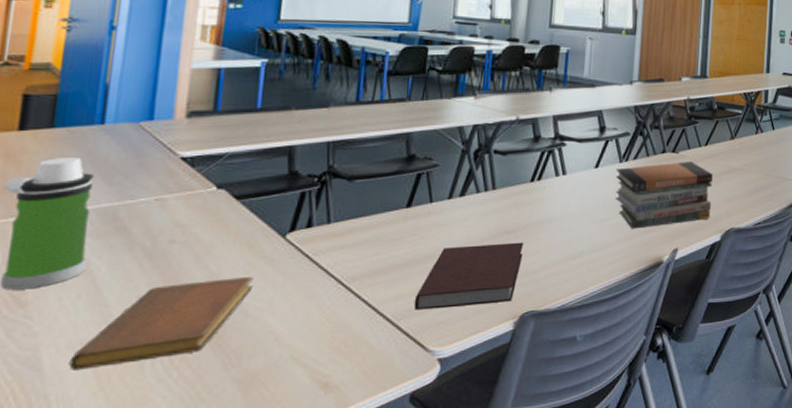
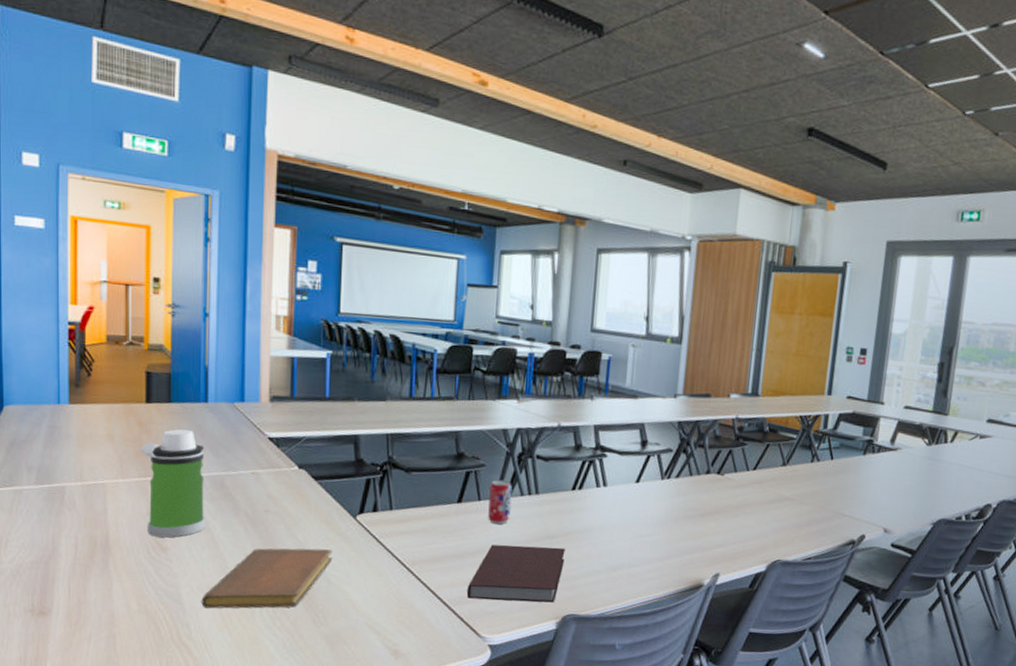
beverage can: none [440,178,468,226] -> present [488,479,512,525]
book stack: present [615,162,713,229] -> none [655,484,760,549]

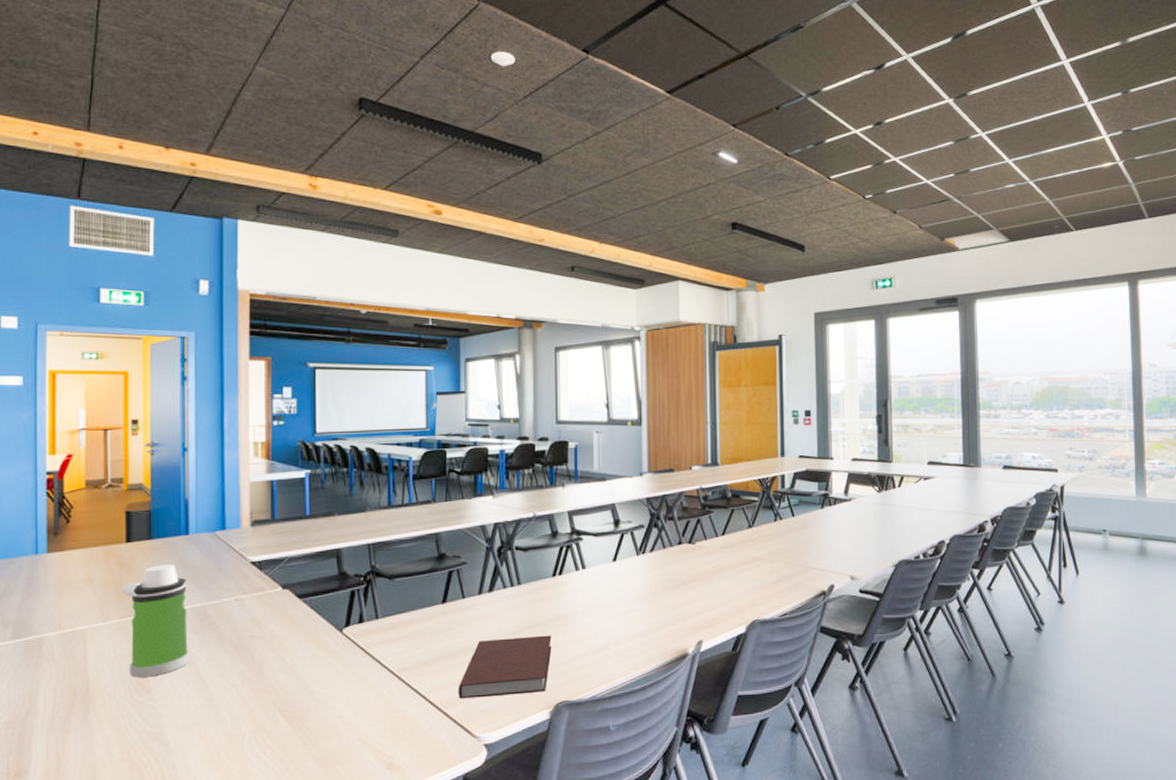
notebook: present [201,548,333,609] -> none [187,667,321,746]
beverage can: present [488,479,512,525] -> none [473,574,495,620]

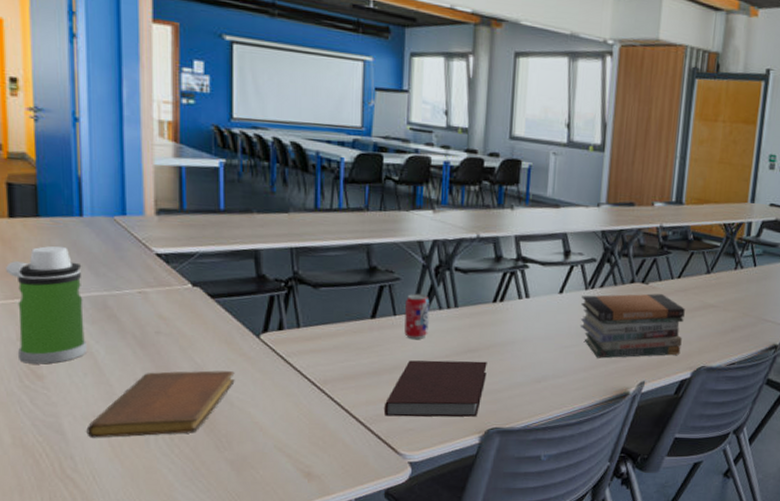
notebook: none [187,667,321,746] -> present [86,370,235,438]
beverage can: none [473,574,495,620] -> present [404,293,430,340]
book stack: none [634,552,733,621] -> present [580,293,685,359]

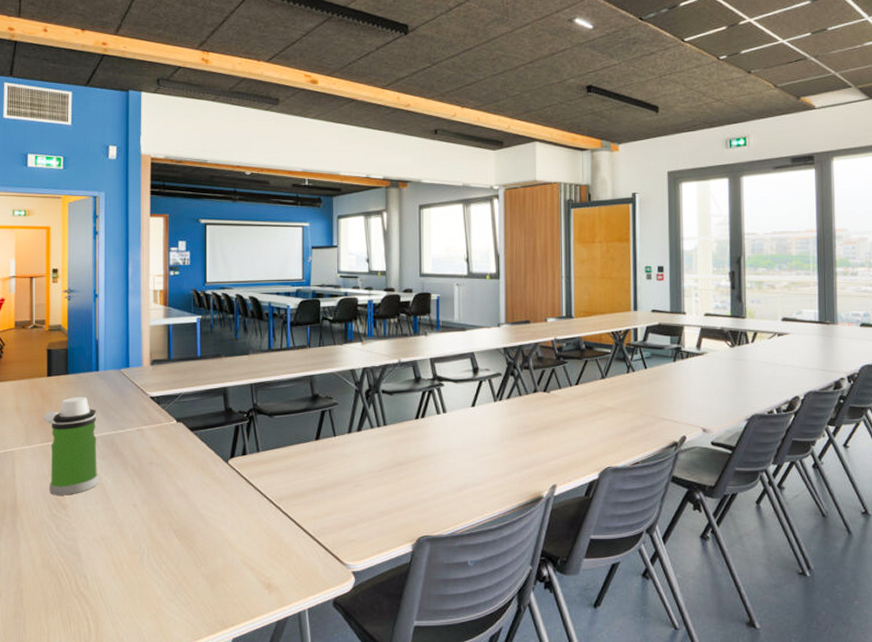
notebook: present [86,370,235,438] -> none [96,494,209,558]
notebook: present [383,360,487,417] -> none [329,473,414,529]
beverage can: present [404,293,430,340] -> none [343,415,363,457]
book stack: present [580,293,685,359] -> none [492,401,586,465]

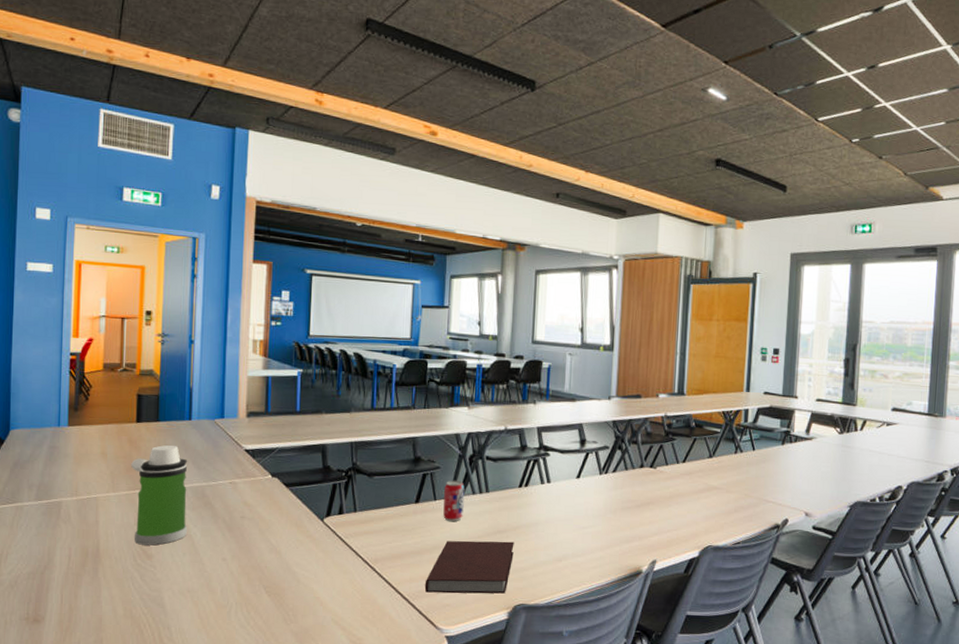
notebook: none [329,473,414,529] -> present [424,540,514,594]
beverage can: none [343,415,363,457] -> present [443,480,465,522]

